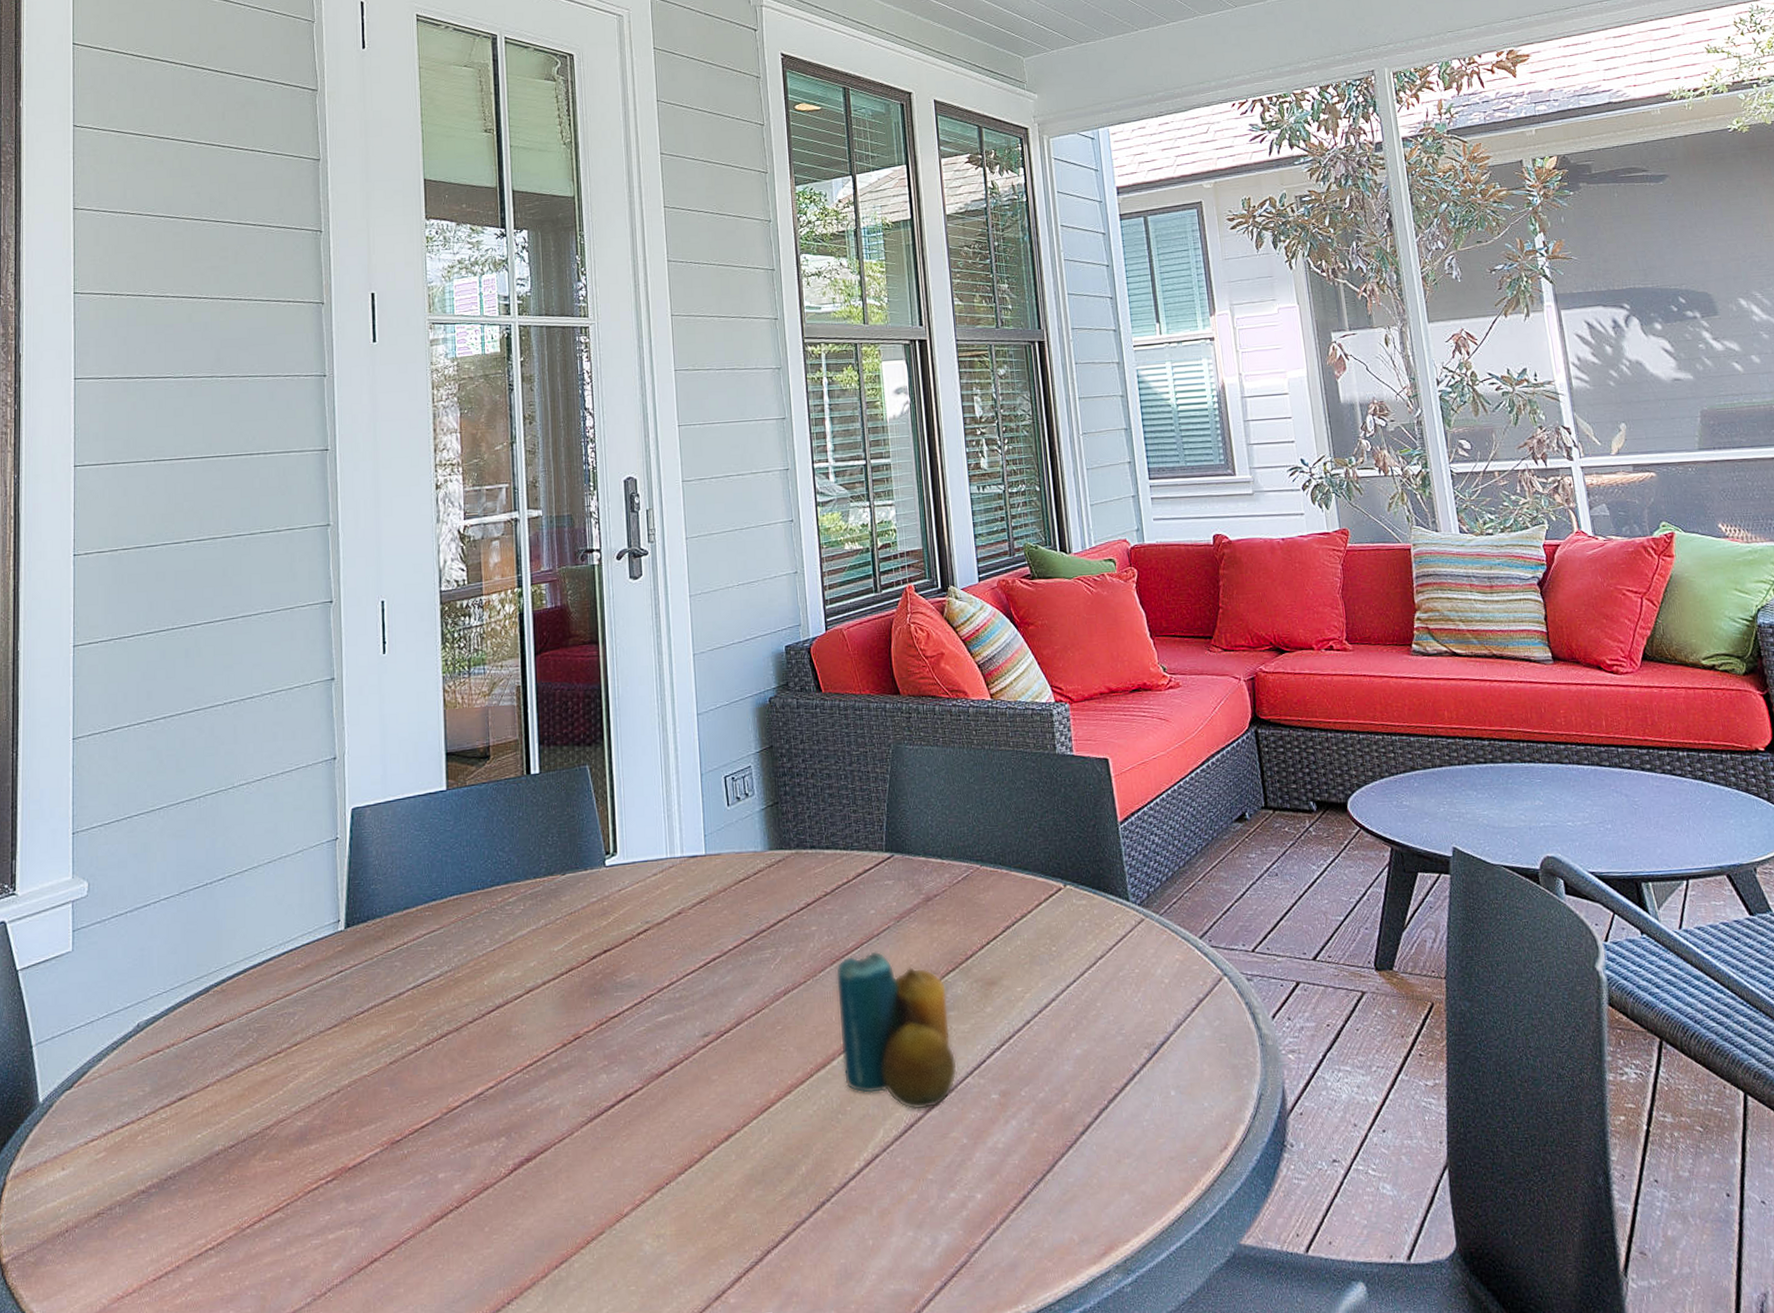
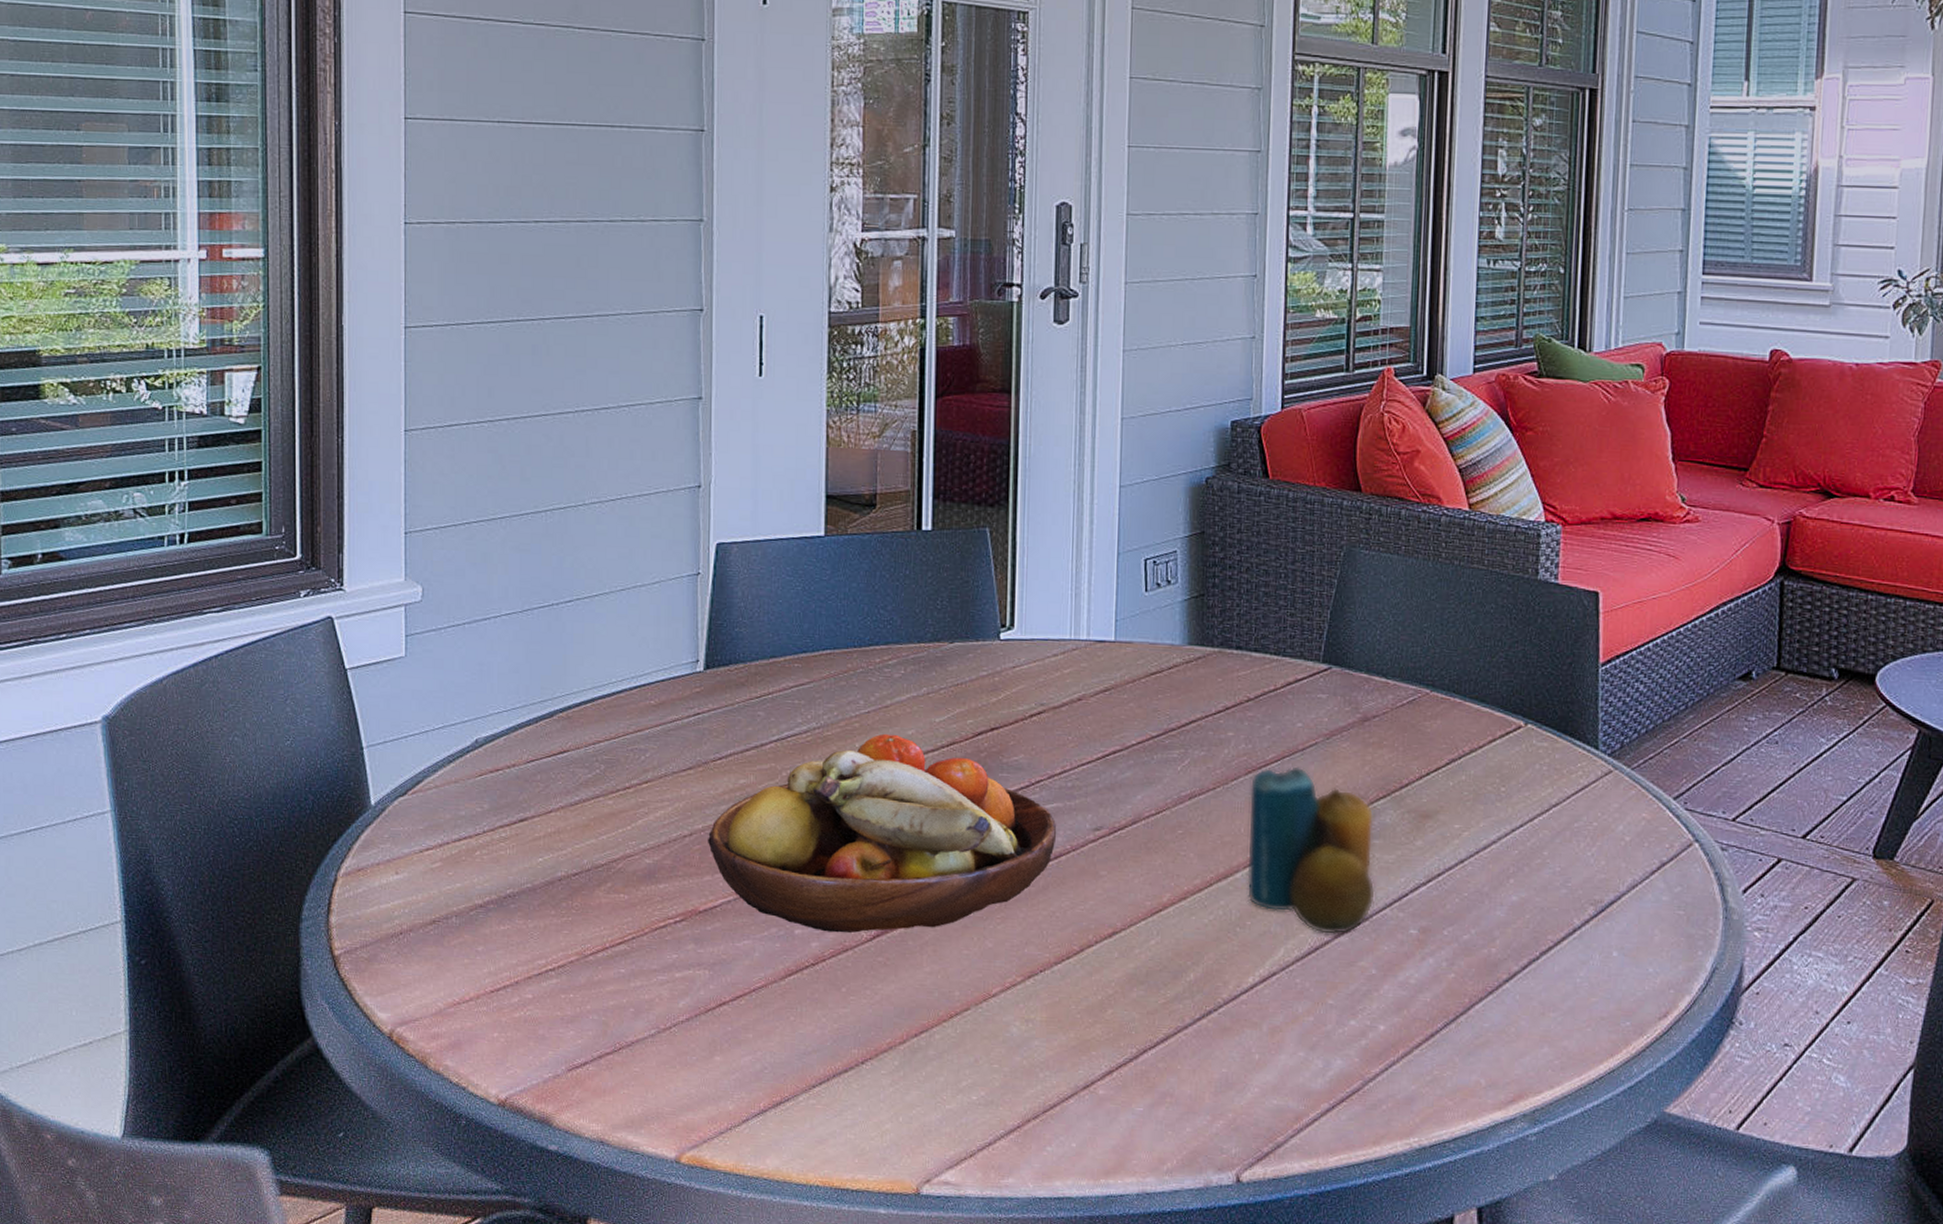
fruit bowl: none [354,967,670,1172] -> present [708,733,1057,933]

